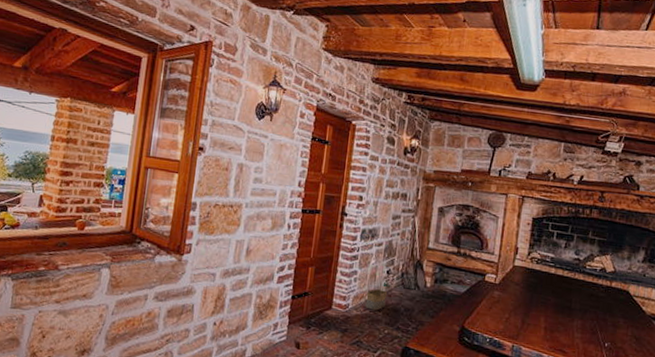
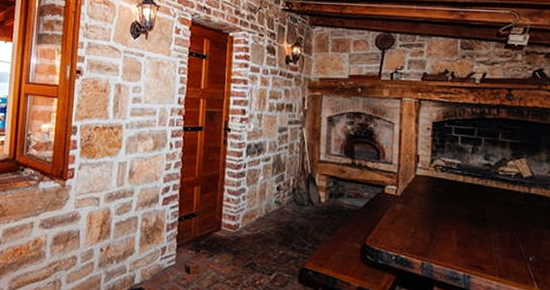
basket: present [365,274,388,311] -> none [256,191,279,230]

